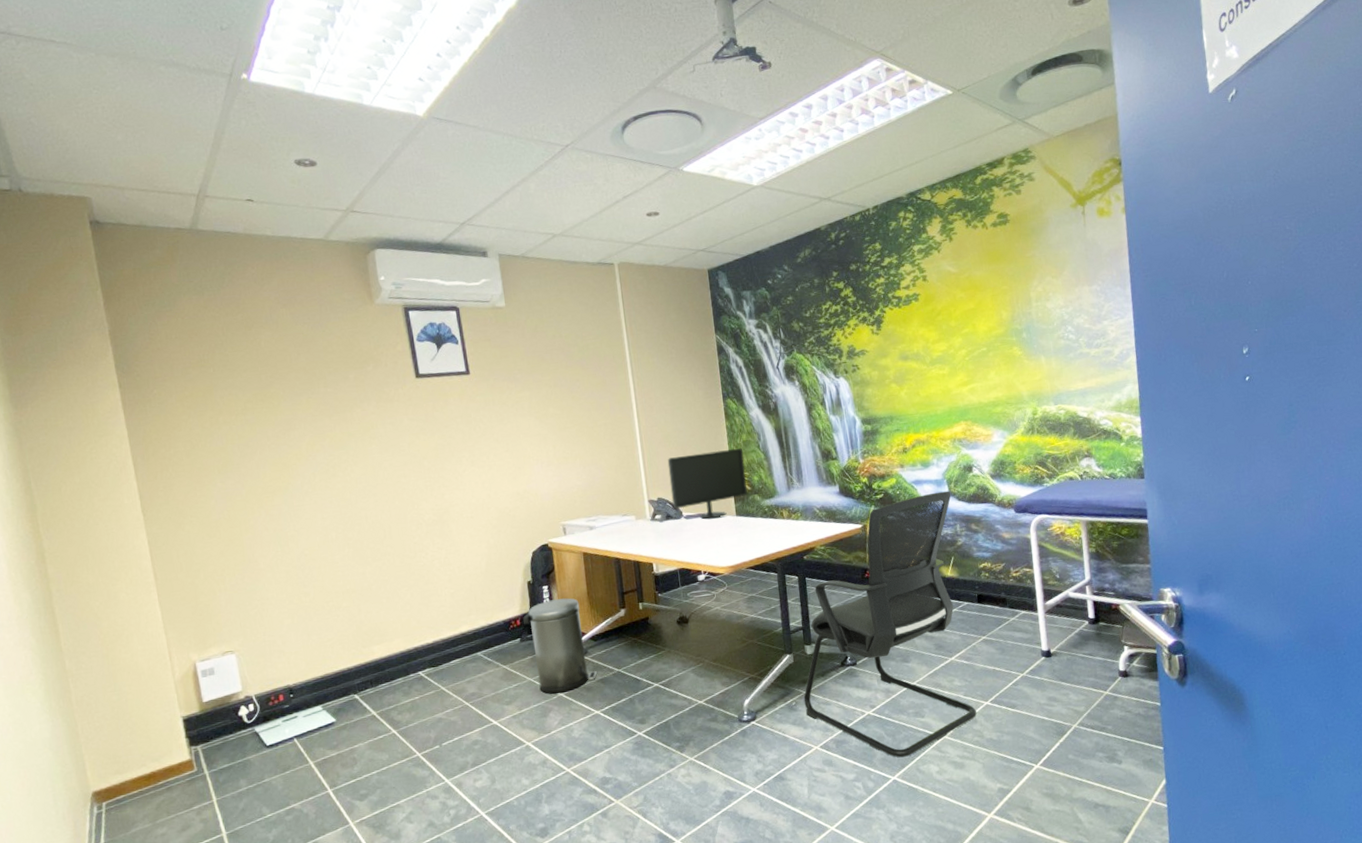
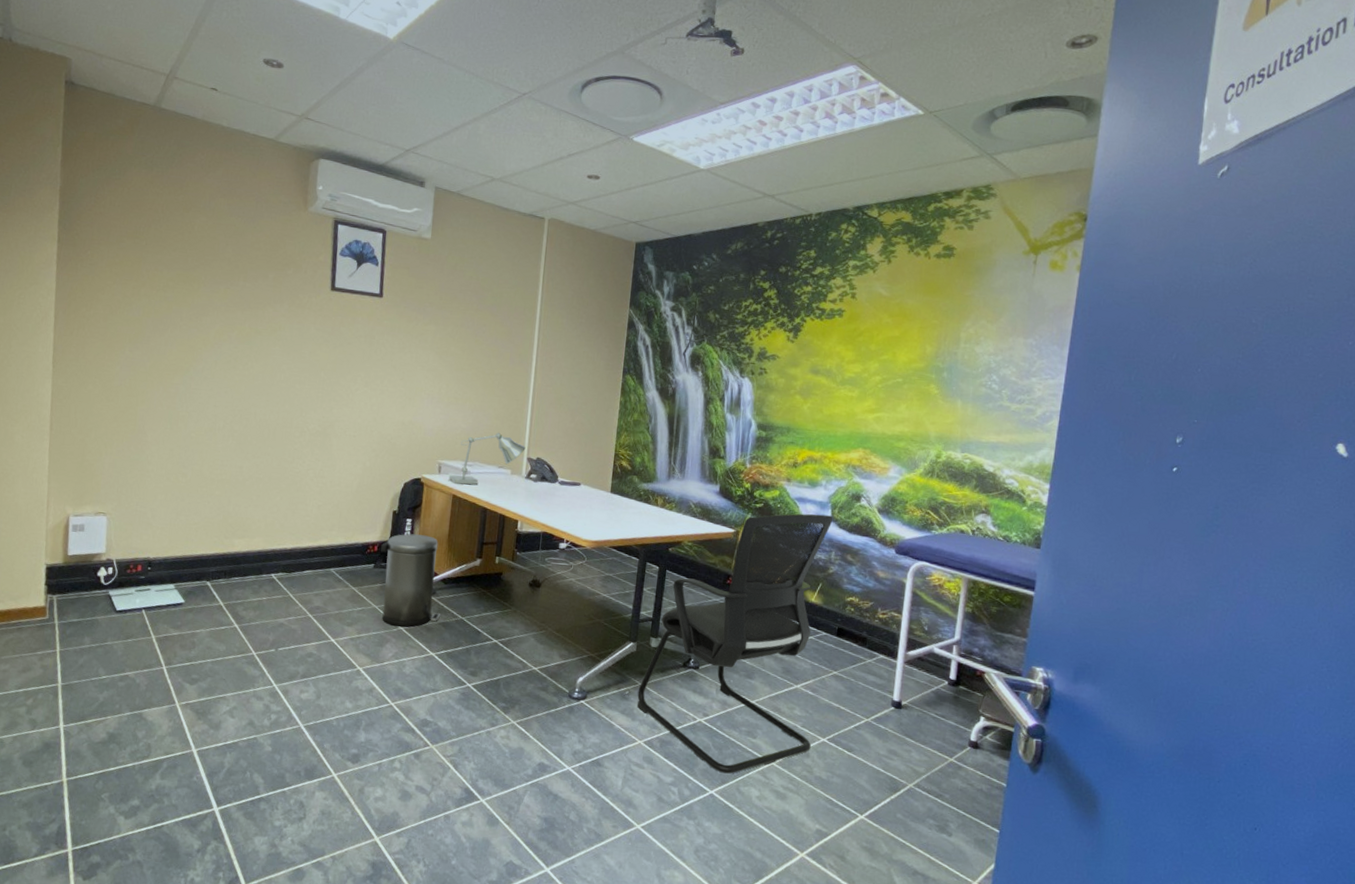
desk lamp: none [575,481,645,541] -> present [448,432,526,485]
computer monitor: present [667,448,747,519] -> none [550,420,632,491]

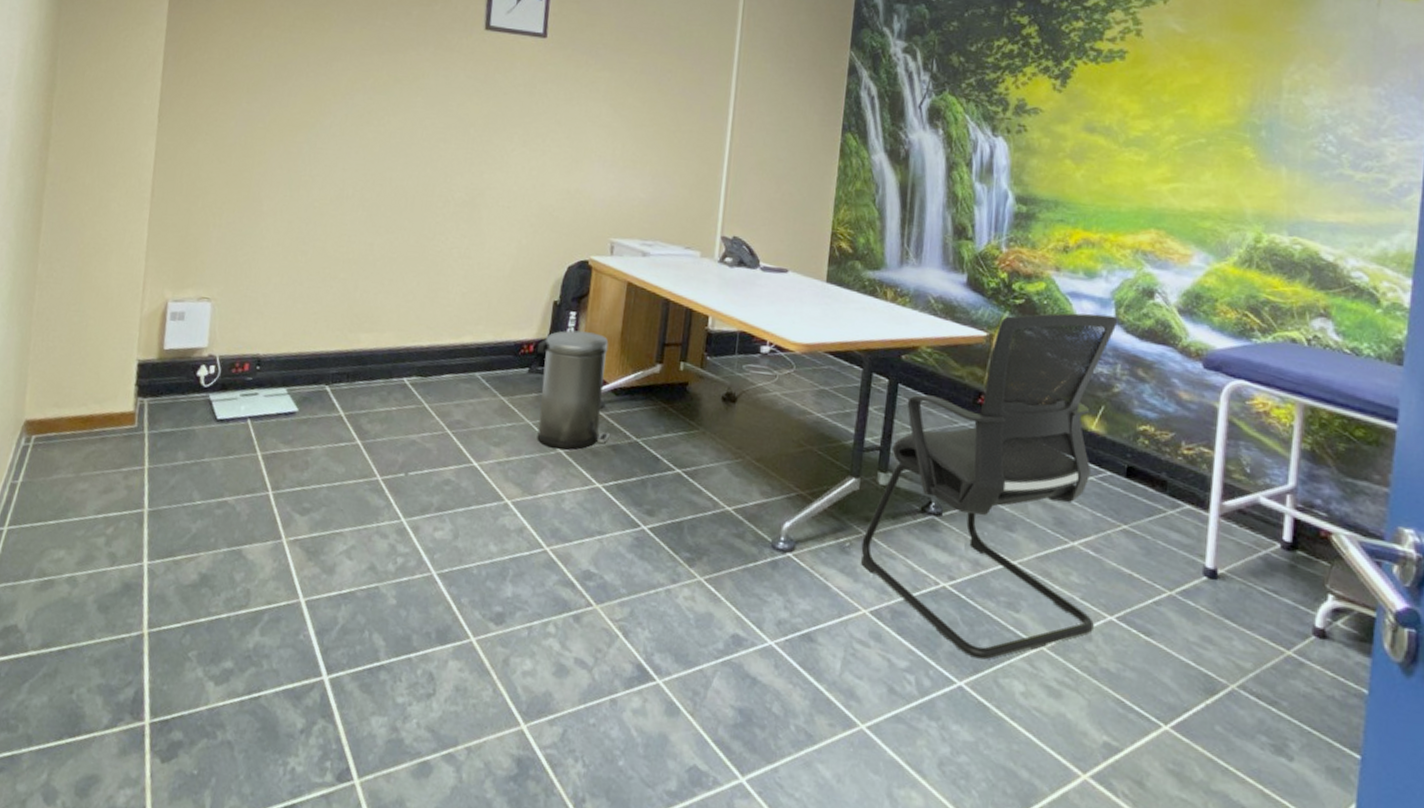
desk lamp: present [448,432,526,485] -> none [622,204,719,270]

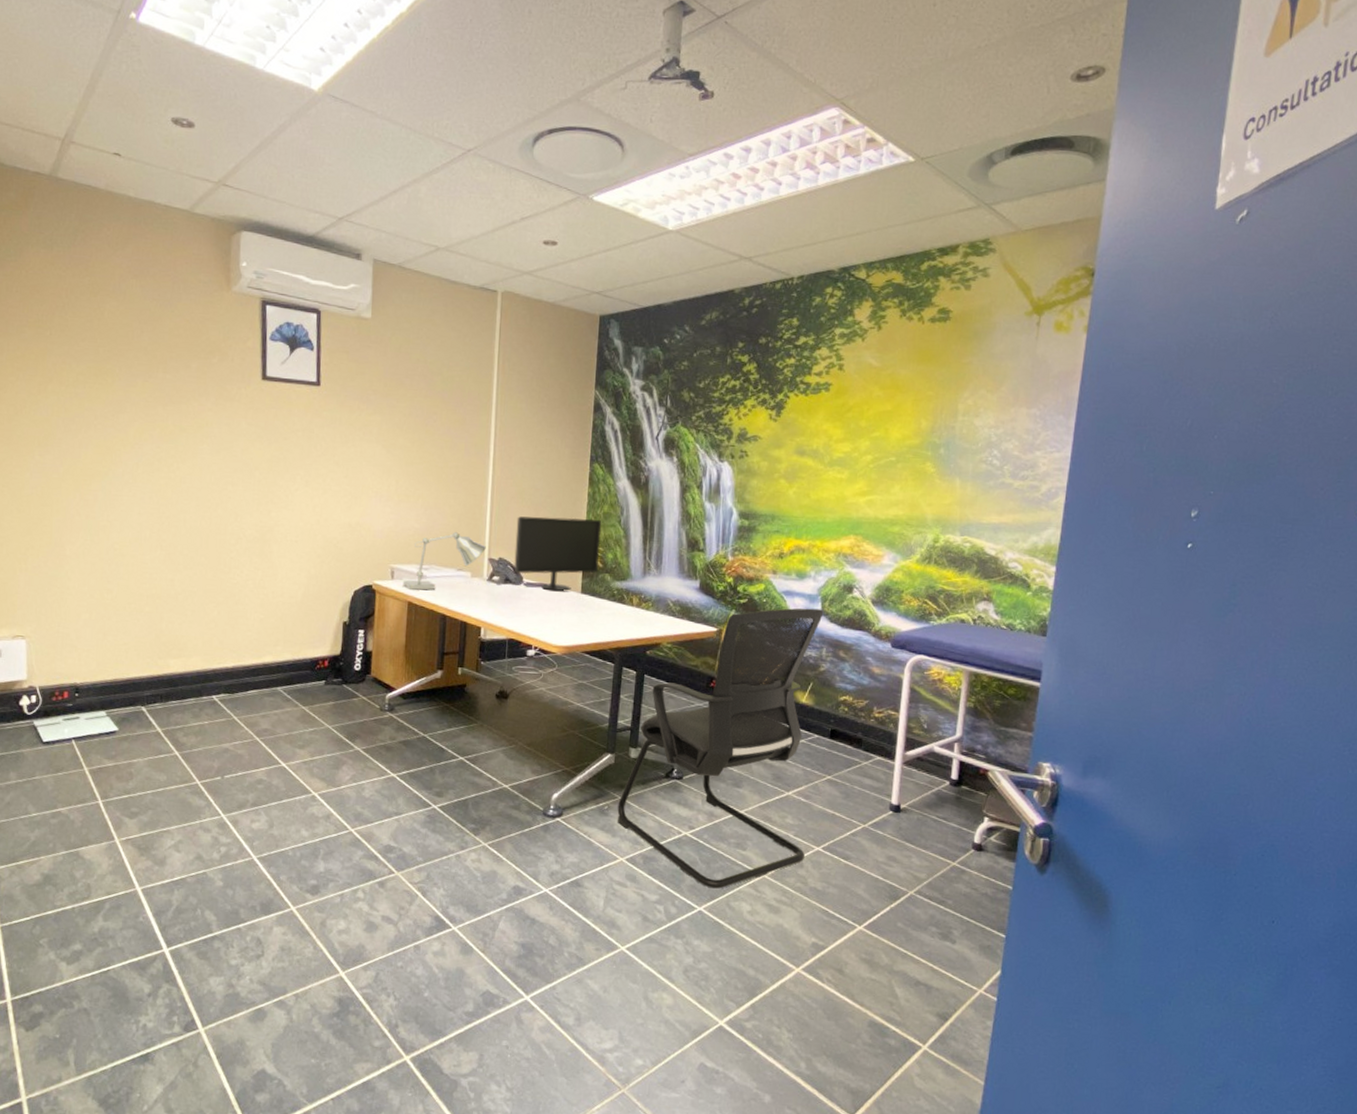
pedal bin: present [537,330,611,451] -> none [332,646,401,748]
desk lamp: none [622,204,719,270] -> present [402,531,486,591]
computer monitor: none [749,190,854,280] -> present [513,516,602,592]

